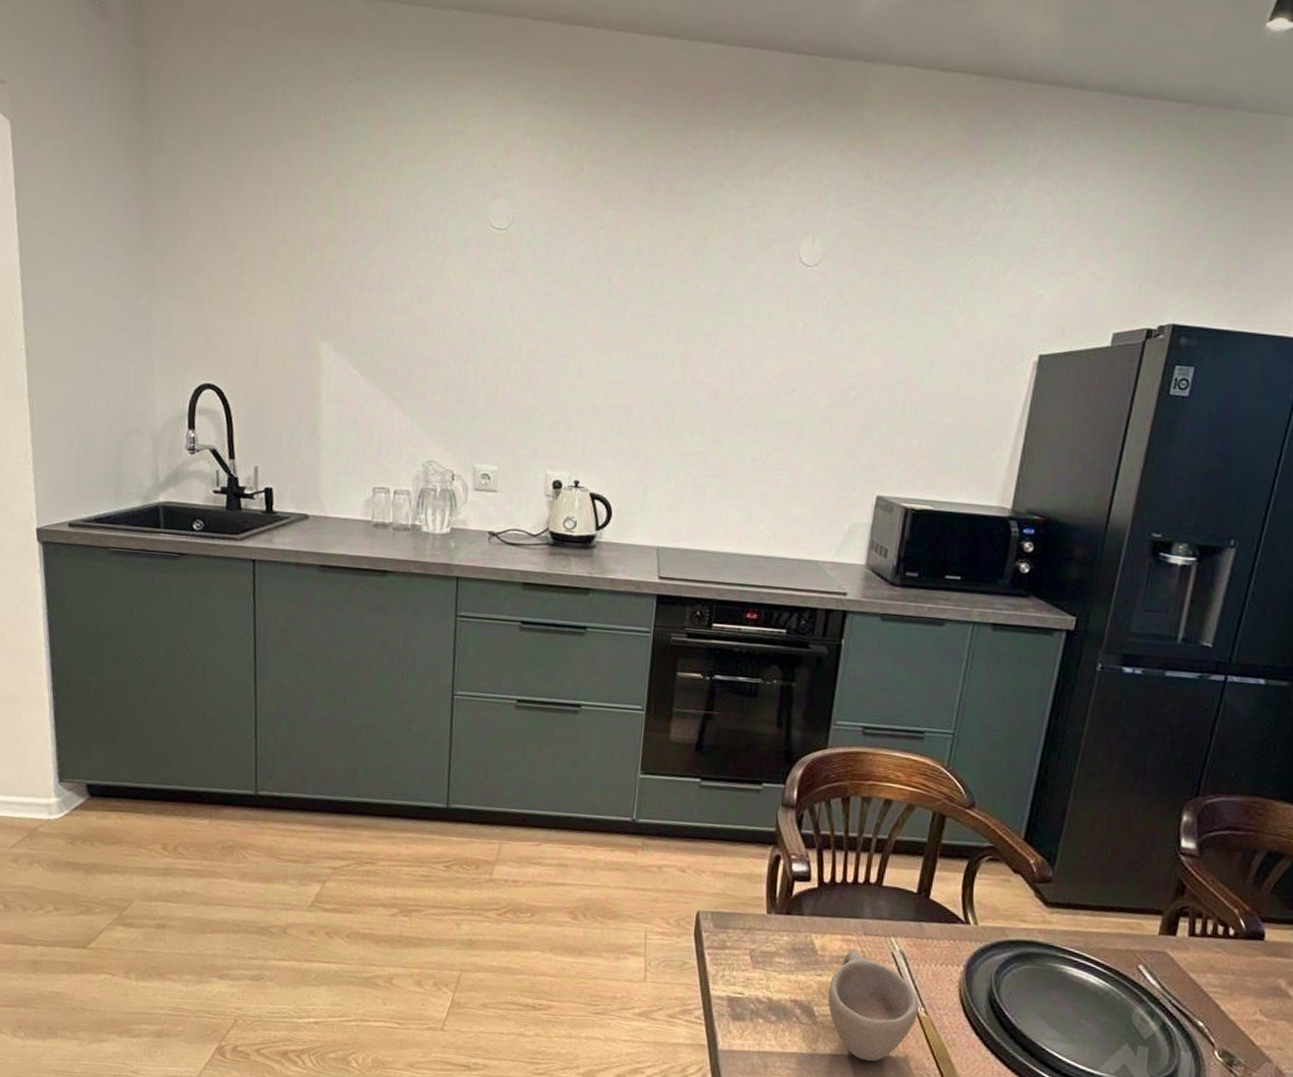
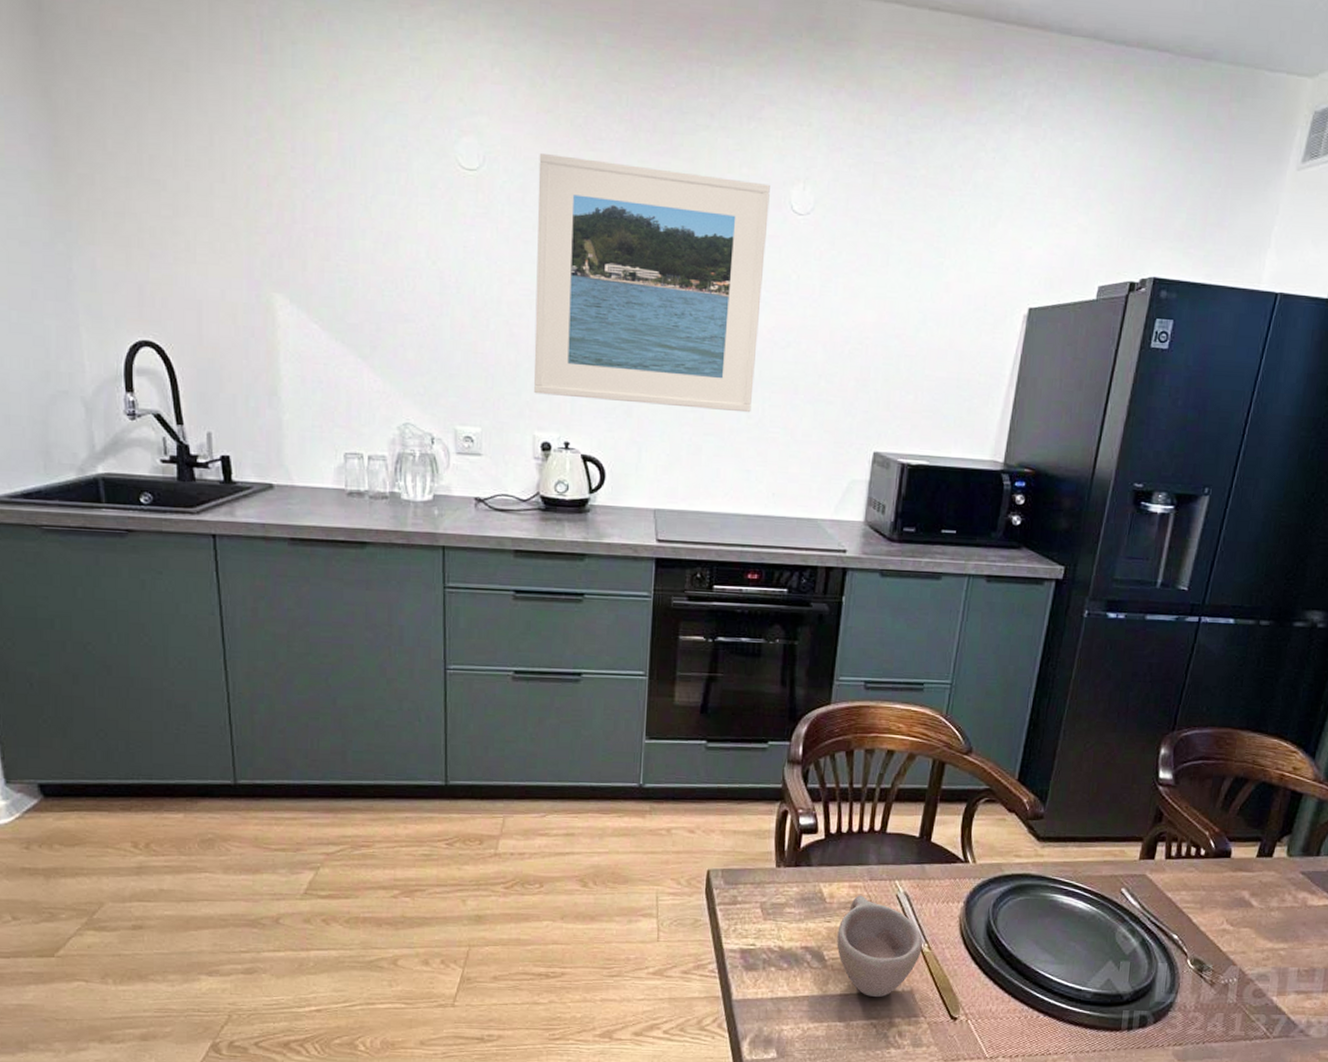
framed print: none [548,213,780,456] -> present [534,154,770,413]

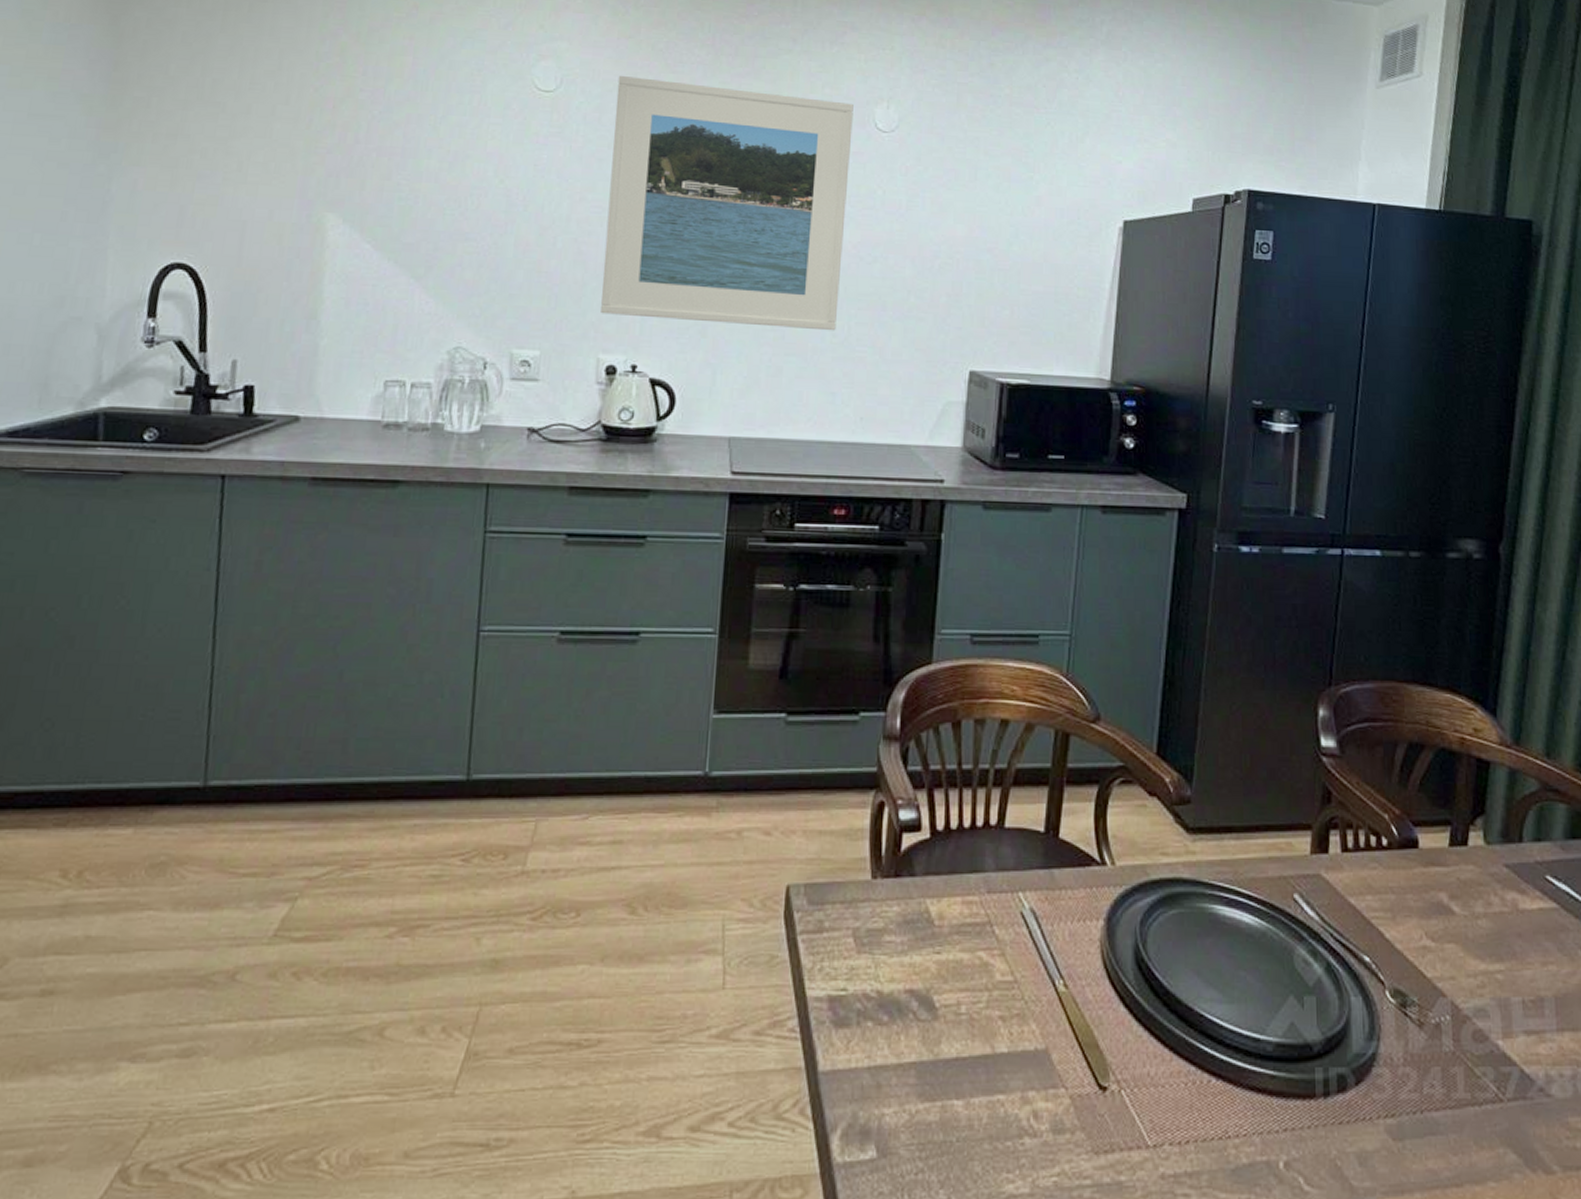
cup: present [837,895,923,997] -> none [949,914,1056,1060]

